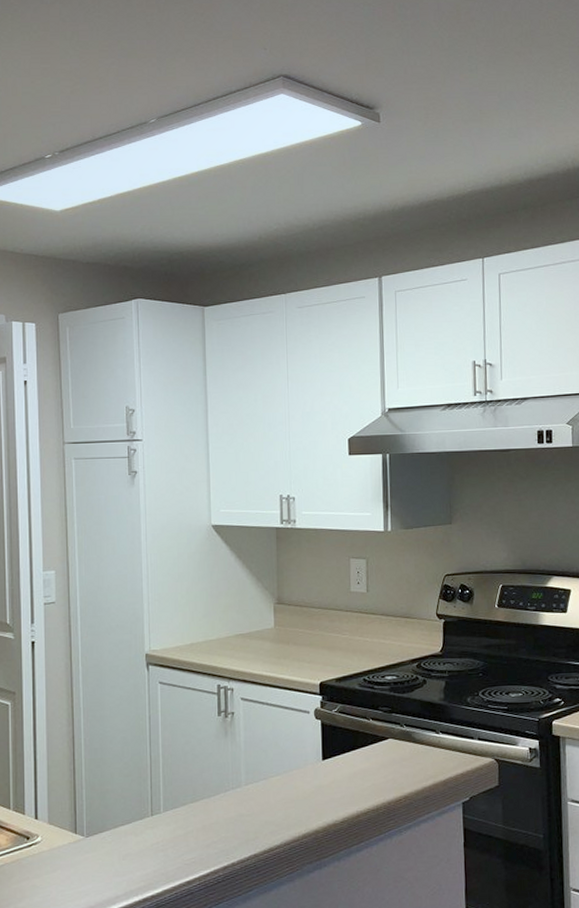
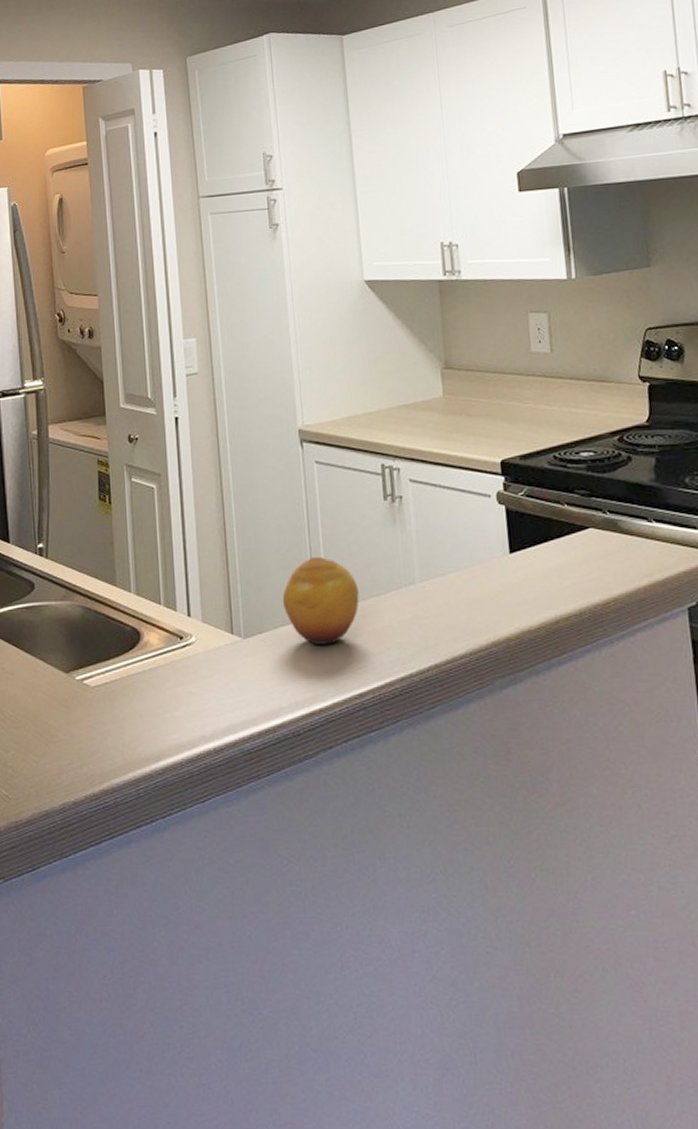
fruit: none [123,764,192,841] -> present [282,556,360,645]

